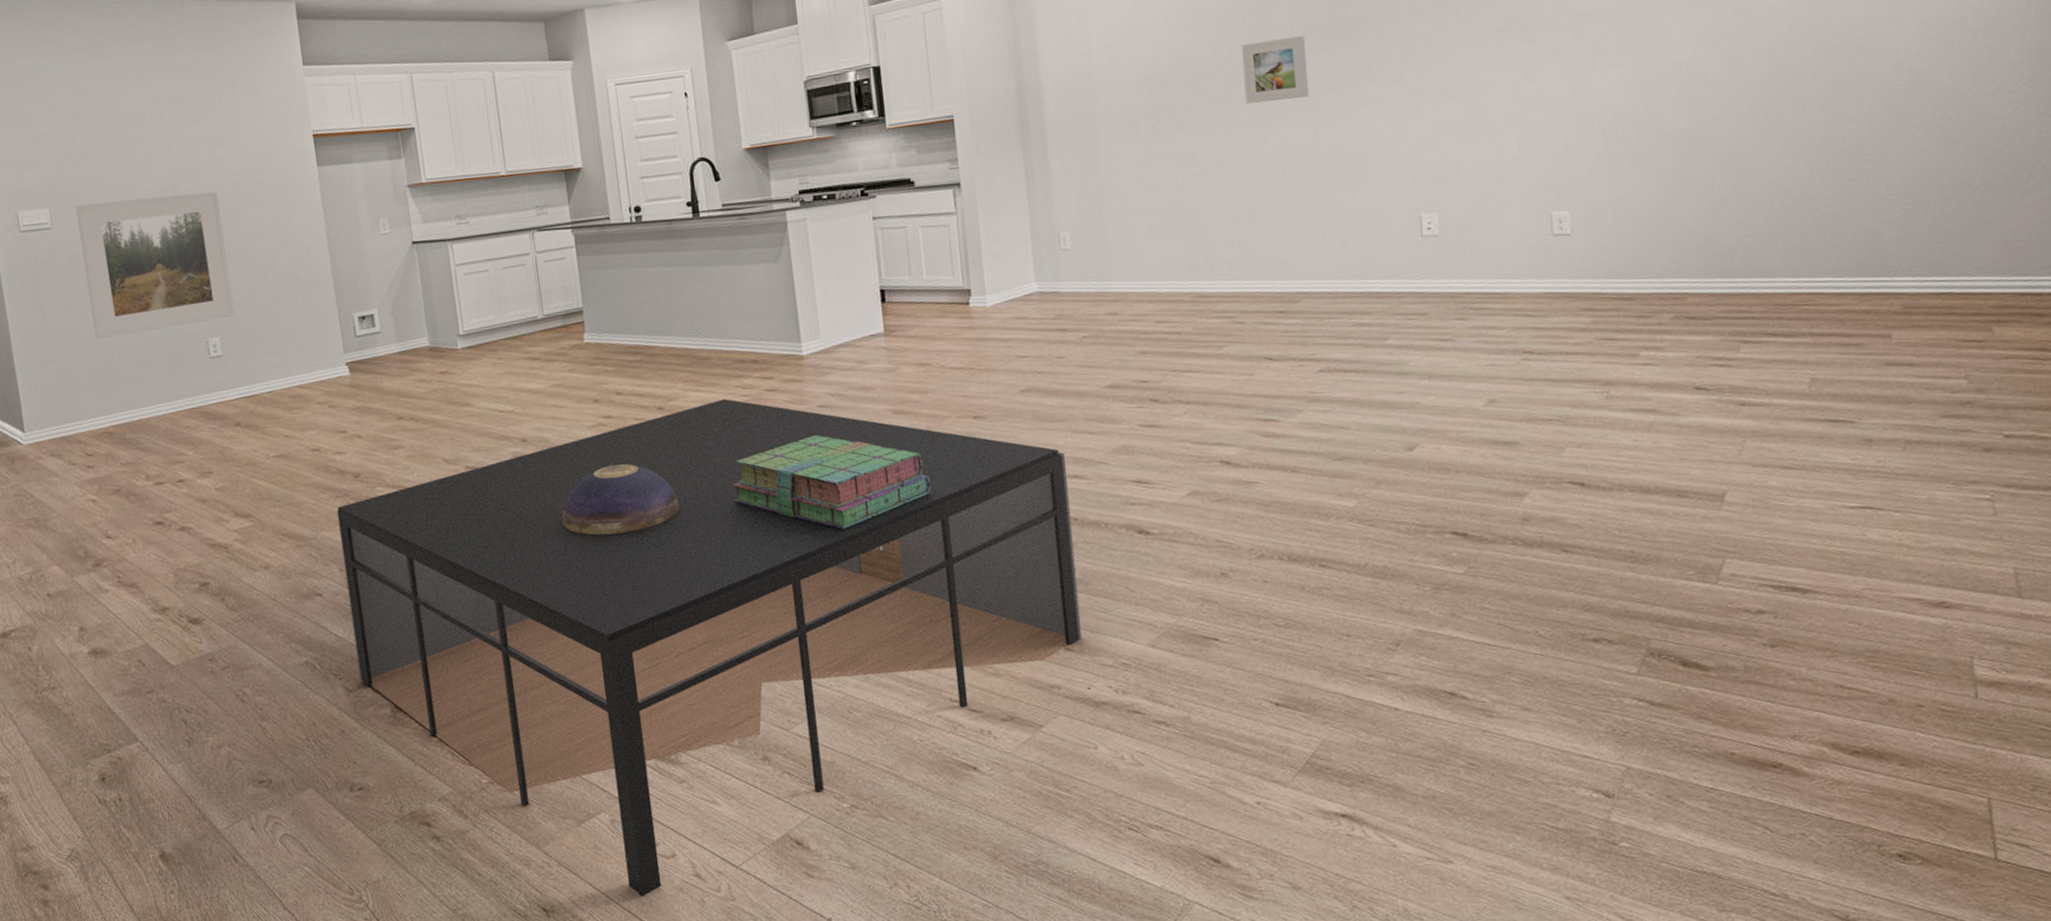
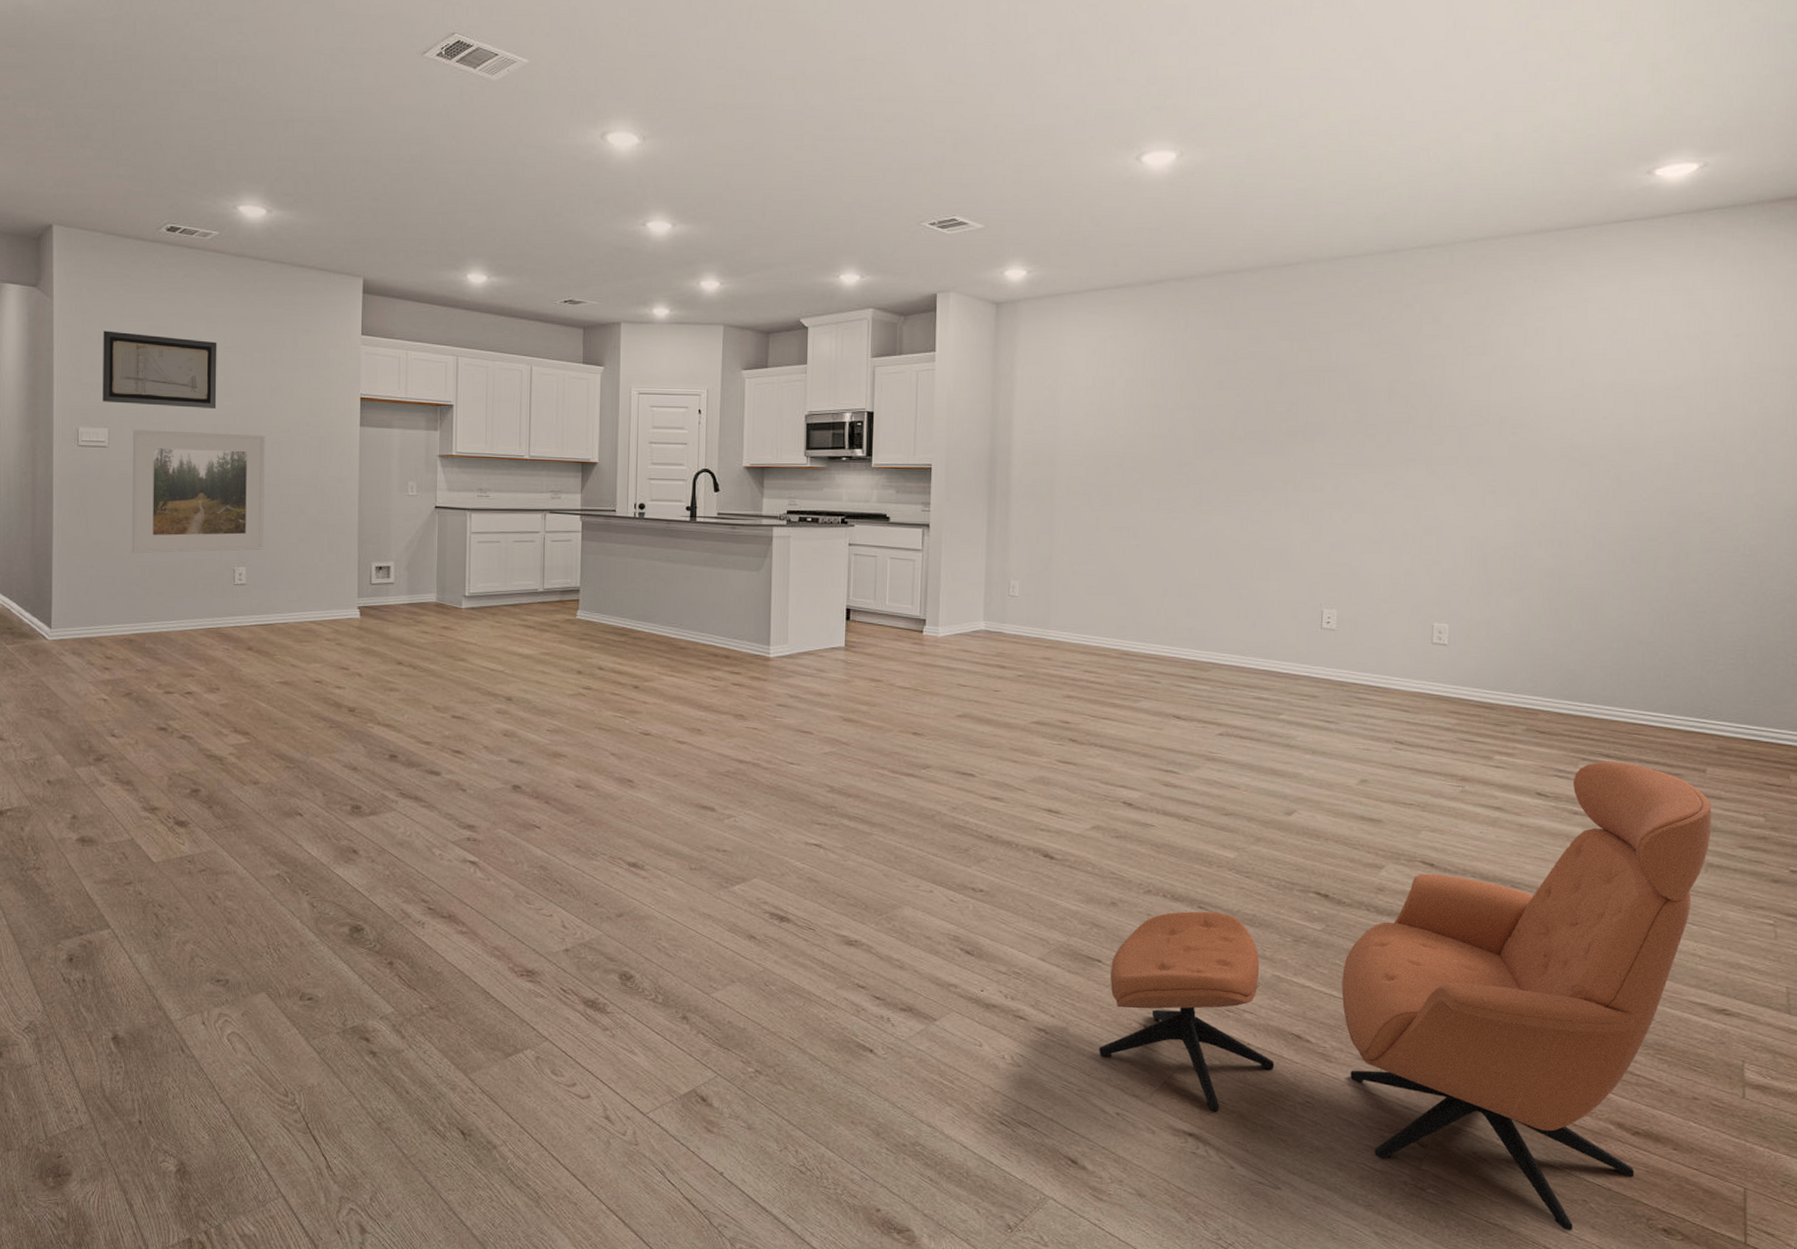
wall art: none [26,96,160,180] -> present [103,330,217,408]
coffee table: present [336,399,1083,897] -> none [326,686,989,1131]
decorative bowl: present [562,464,680,535] -> none [533,732,640,795]
stack of books: present [732,435,932,529] -> none [690,730,867,818]
armchair: none [1228,339,1905,869] -> present [1099,761,1712,1231]
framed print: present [1241,35,1310,104] -> none [1185,439,1243,494]

